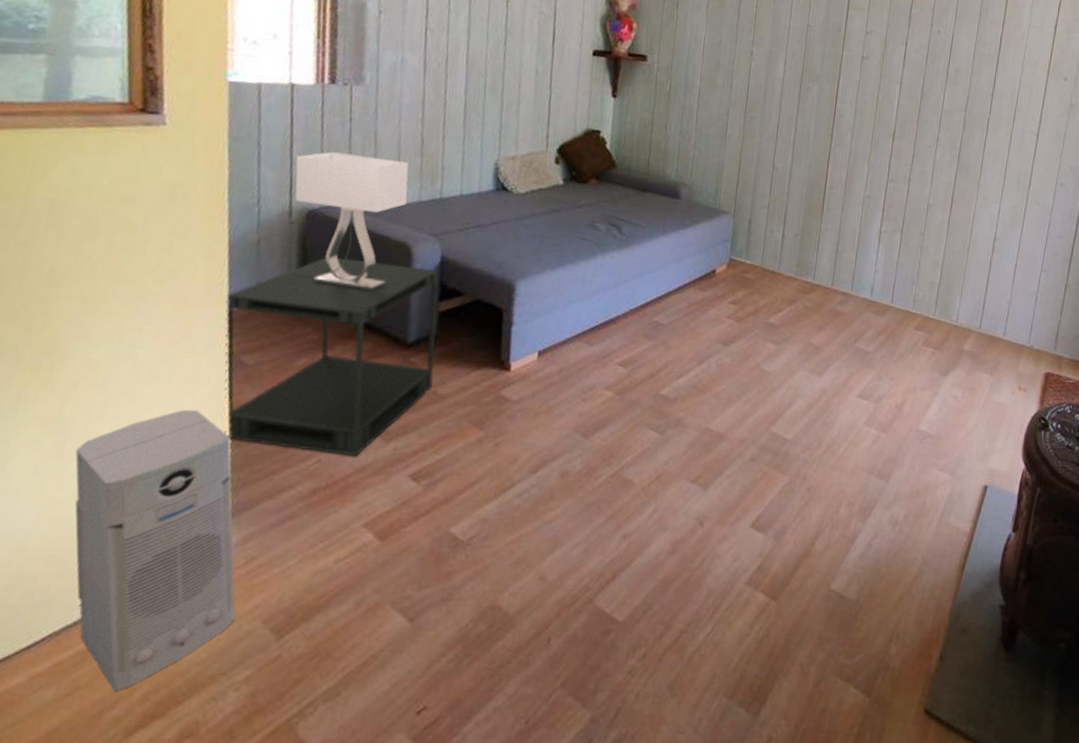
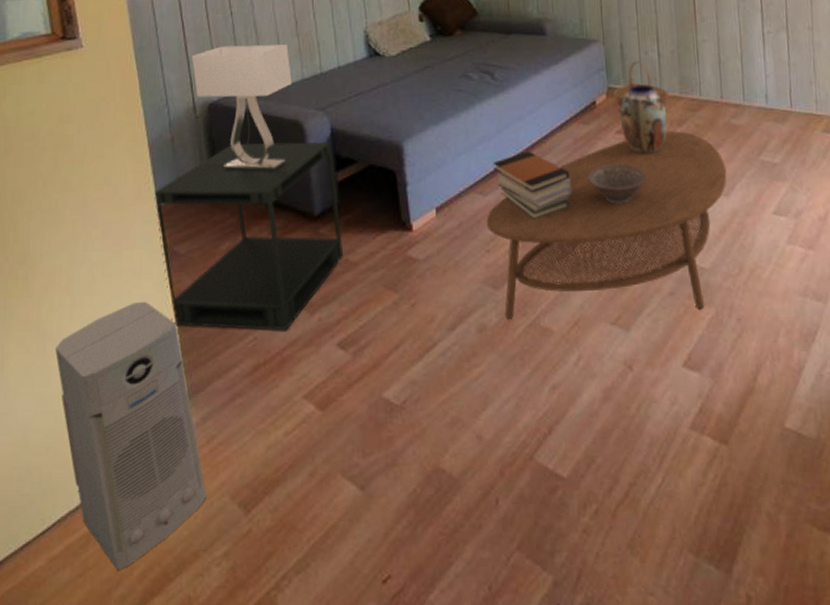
coffee table: none [587,309,824,477] -> present [486,131,727,319]
book stack: none [604,308,678,375] -> present [493,151,571,219]
decorative bowl: none [694,331,750,371] -> present [588,164,647,204]
basket: none [733,238,785,282] -> present [613,61,668,105]
vase: none [735,260,780,328] -> present [619,84,668,155]

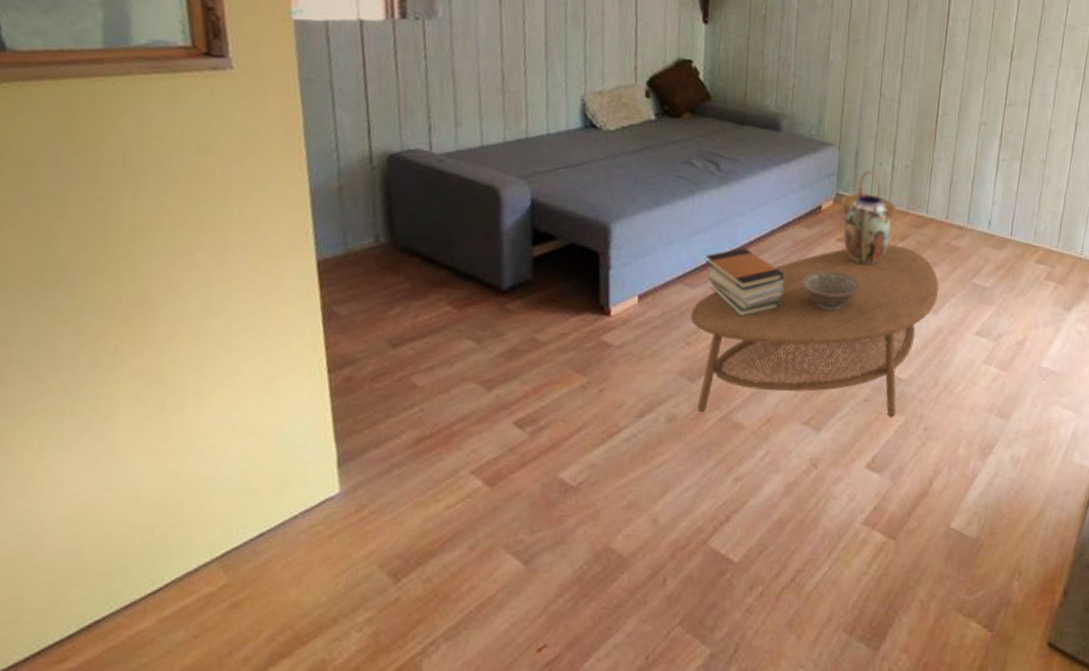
air purifier: present [55,301,207,570] -> none [178,361,352,632]
side table: present [154,142,344,331] -> none [313,203,532,405]
table lamp: present [192,43,292,171] -> none [372,92,492,238]

